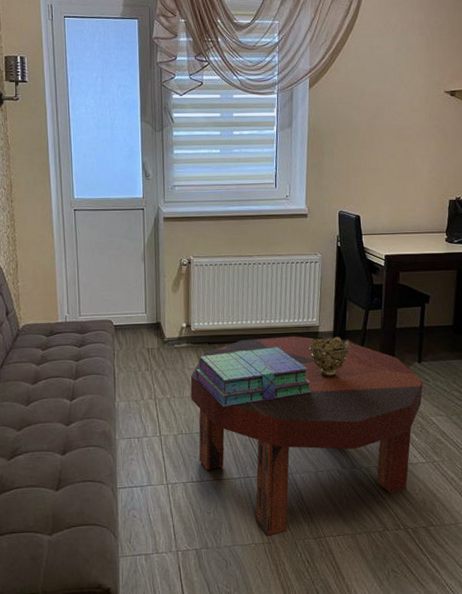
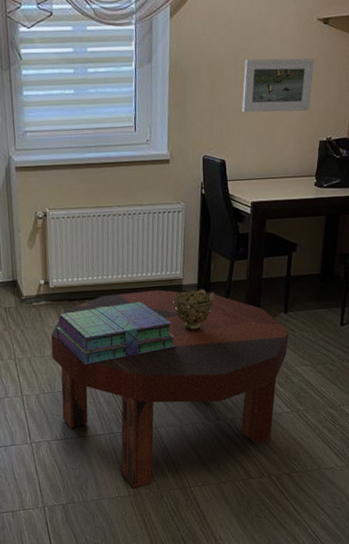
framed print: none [375,125,443,173] -> present [242,58,314,113]

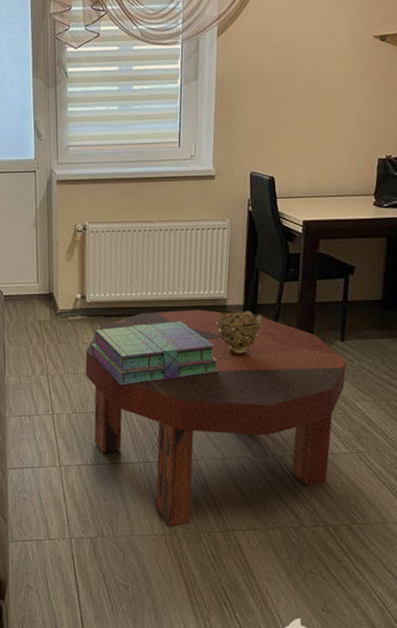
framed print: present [242,58,314,113] -> none [292,75,371,129]

